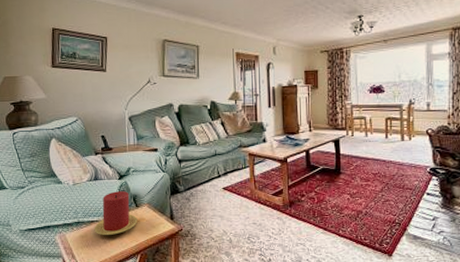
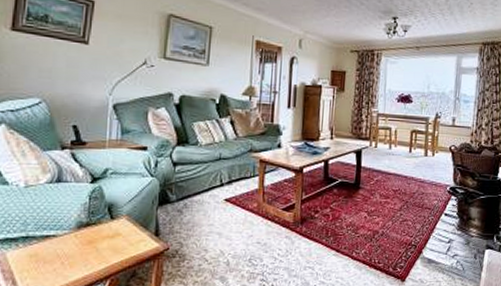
candle: present [94,191,138,235] -> none [49,198,111,254]

